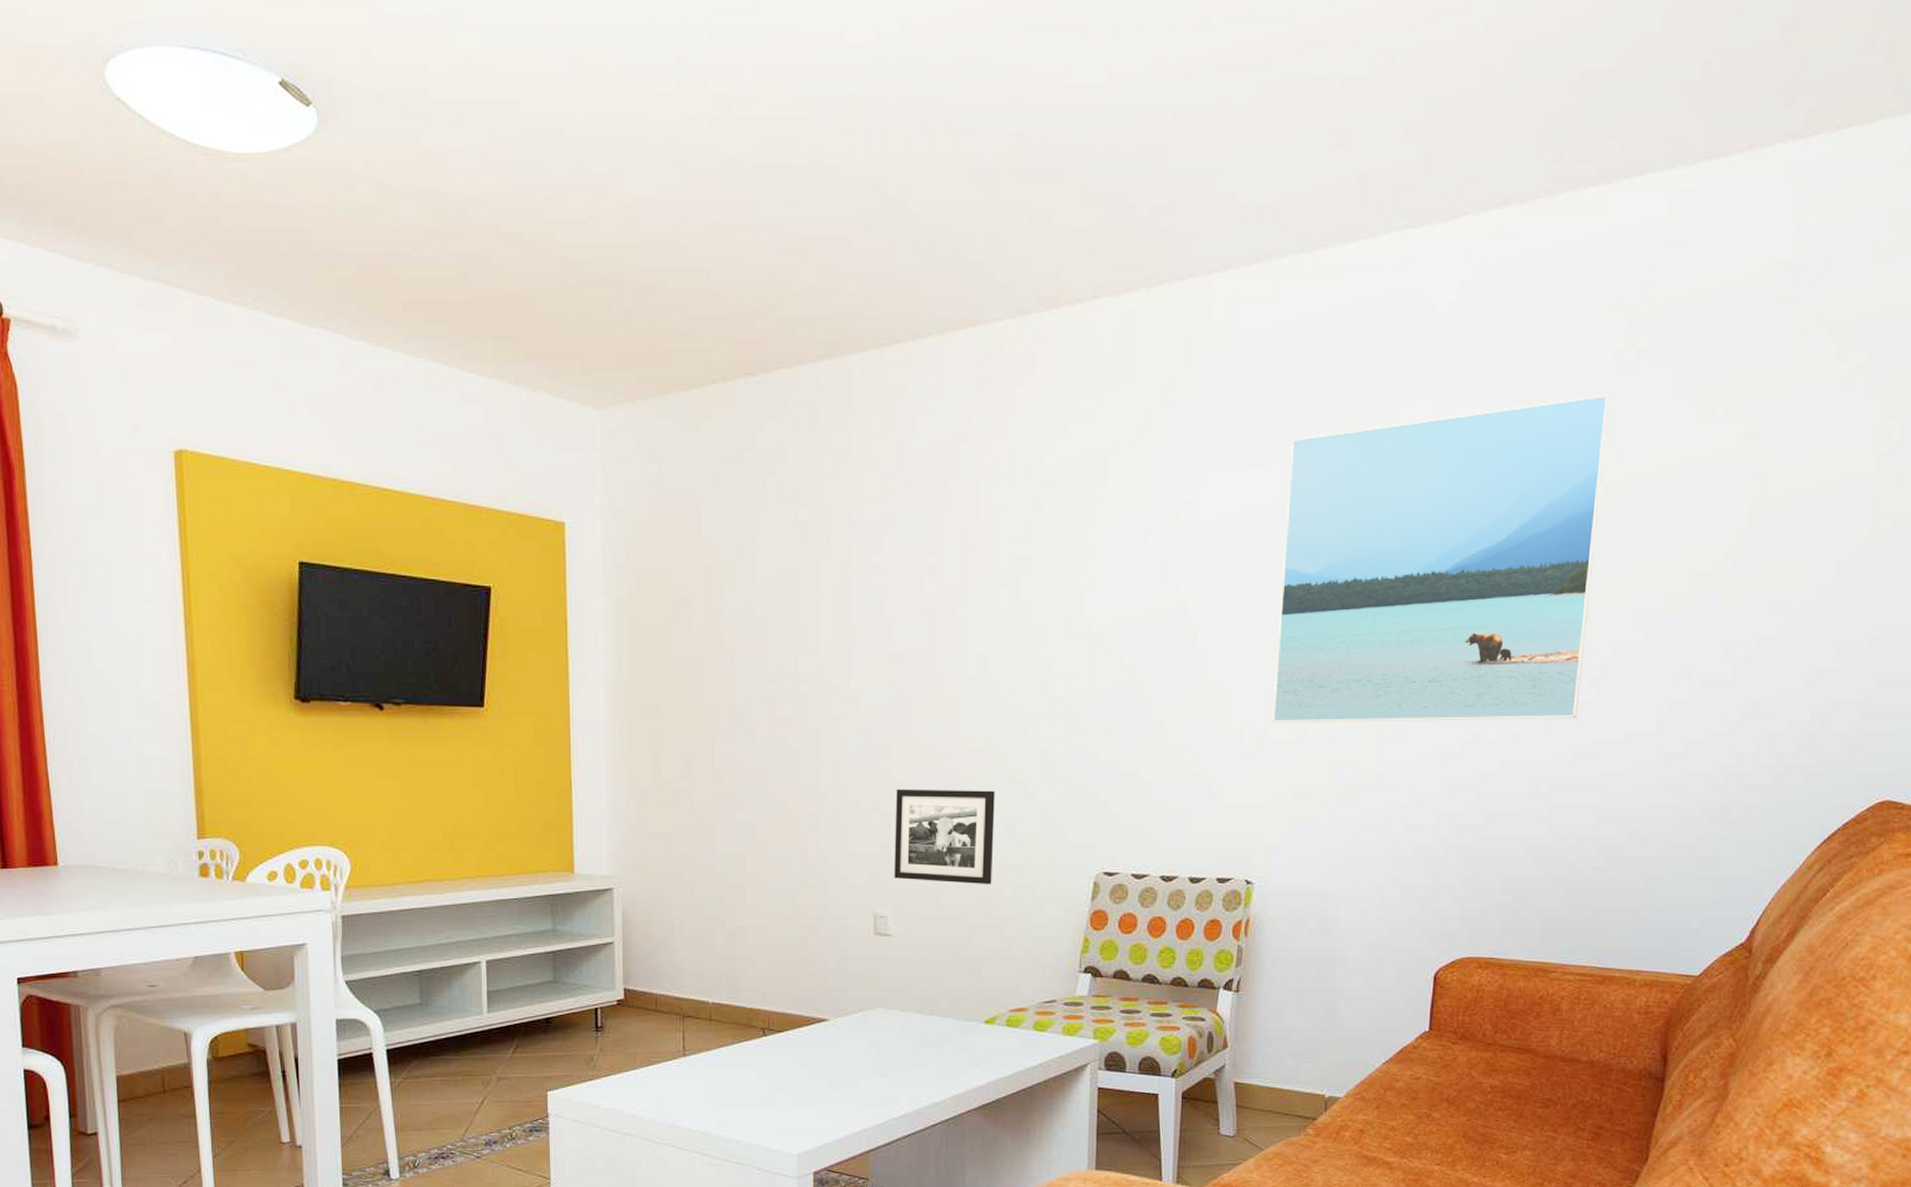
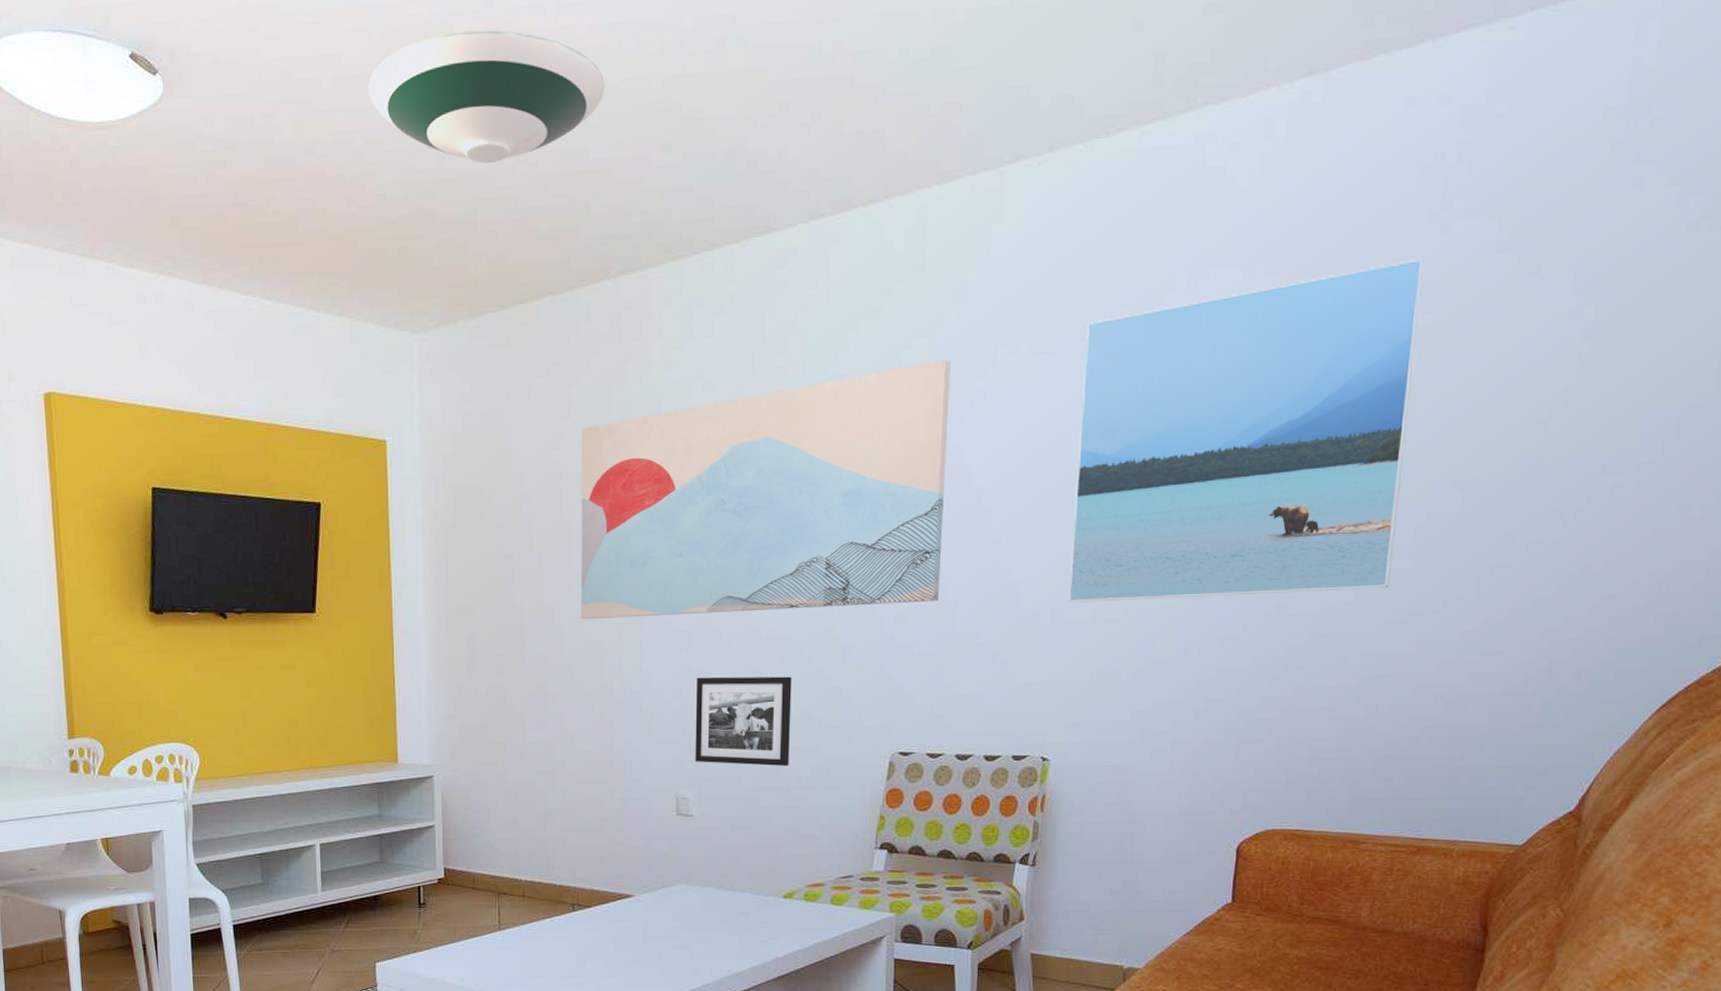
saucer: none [549,89,805,232] -> present [368,30,605,164]
wall art: none [774,468,1157,724] -> present [580,359,951,620]

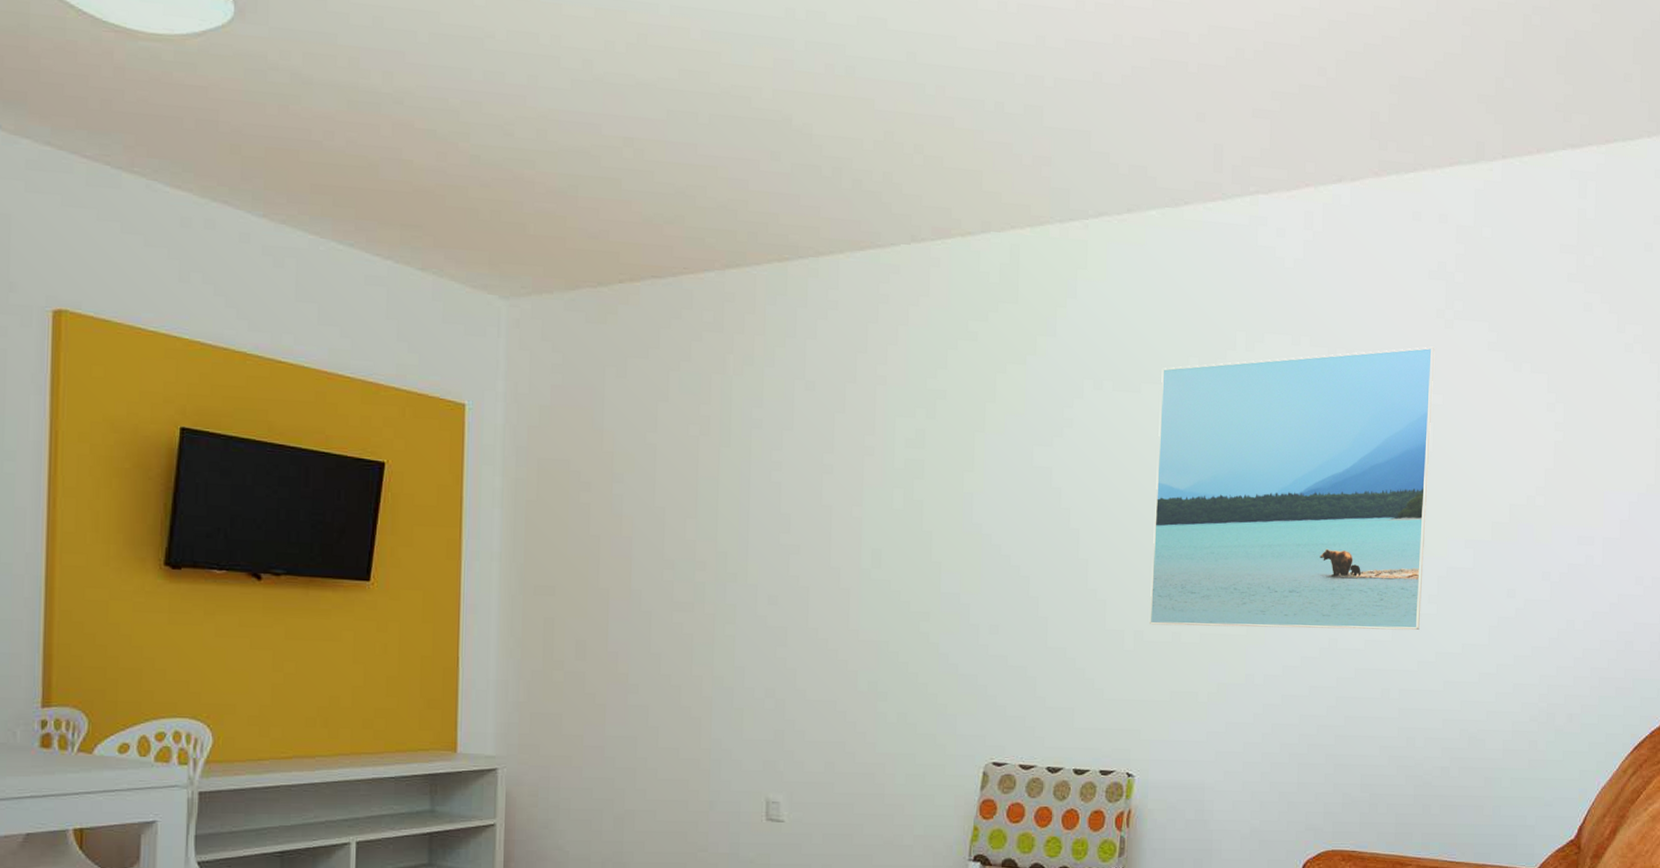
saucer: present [368,30,605,164] -> none [468,12,716,143]
wall art: present [580,359,951,620] -> none [670,386,1041,615]
picture frame: present [695,676,792,767] -> none [787,676,888,773]

